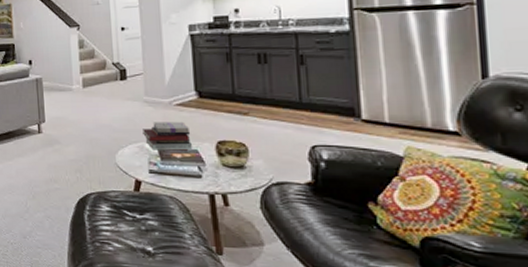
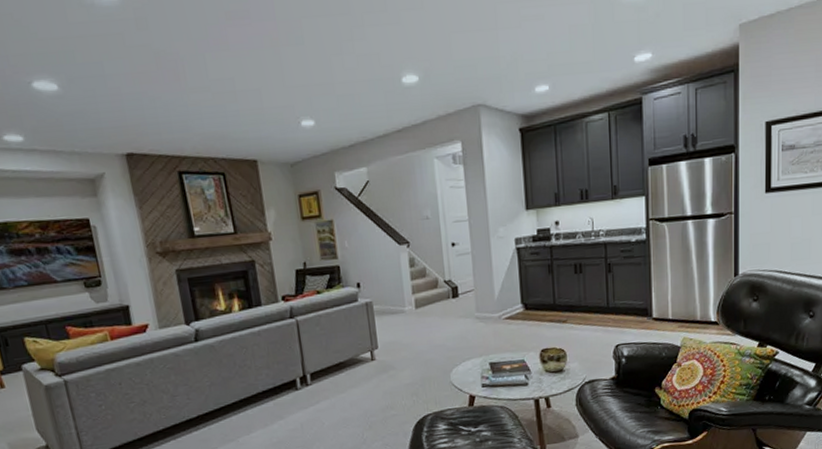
books: present [143,121,193,152] -> none [475,334,521,365]

